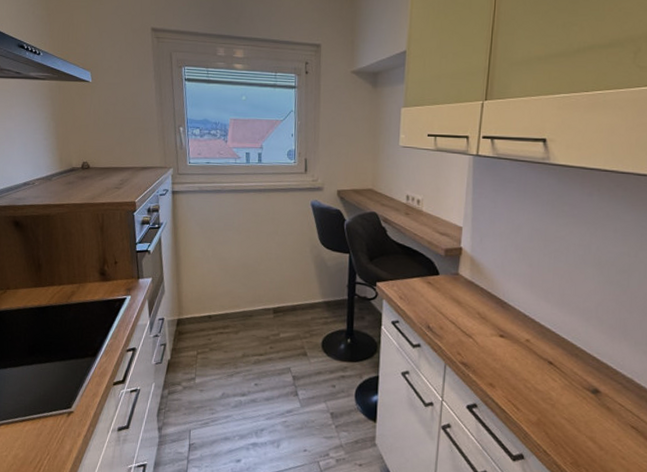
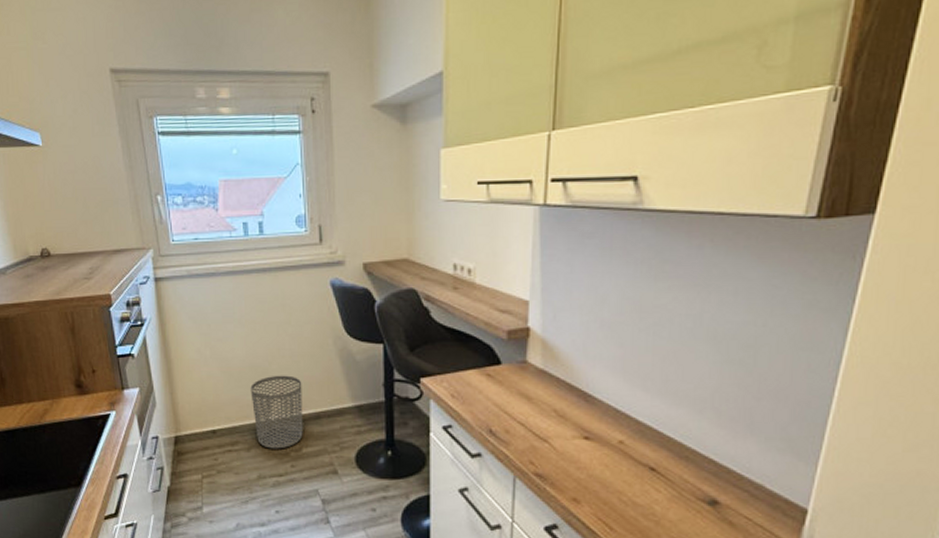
waste bin: none [242,273,284,334] -> present [250,375,303,449]

